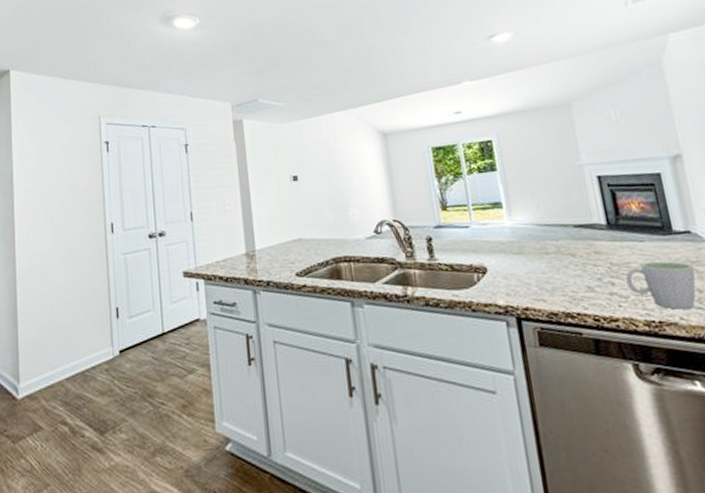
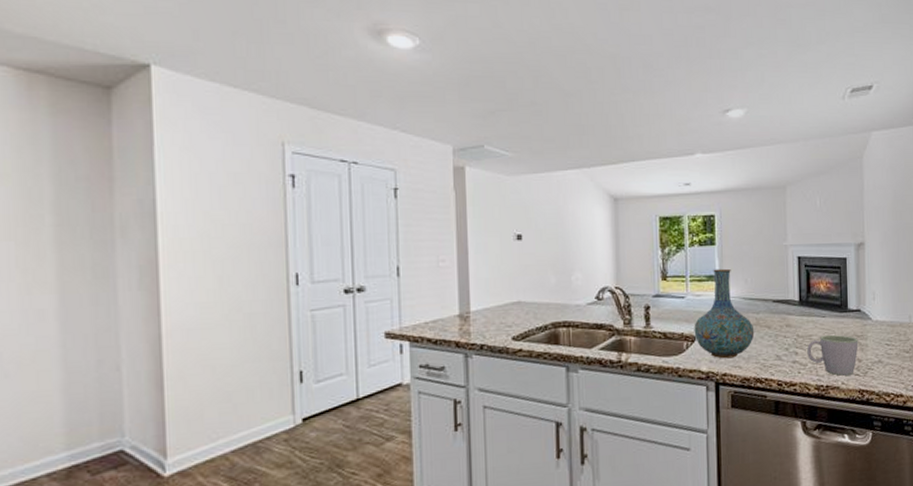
vase: none [483,194,557,292] -> present [694,268,755,359]

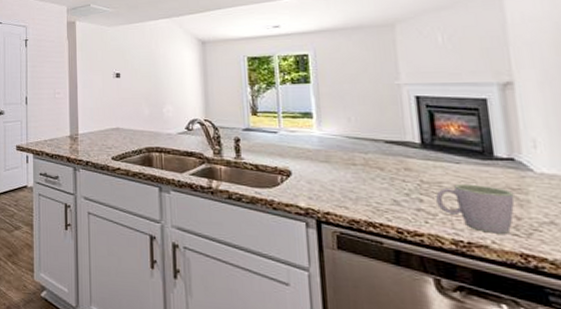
vase: present [694,268,755,359] -> none [289,106,363,198]

